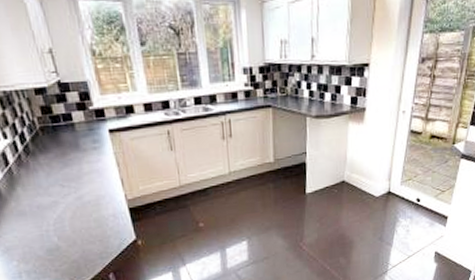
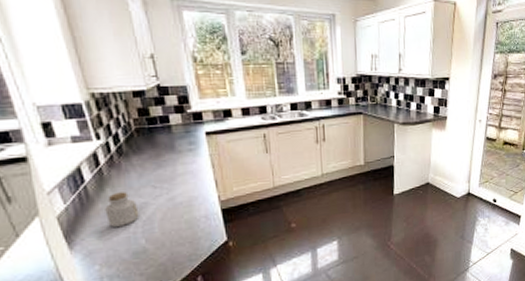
jar: none [17,191,50,225] -> present [105,192,139,227]

